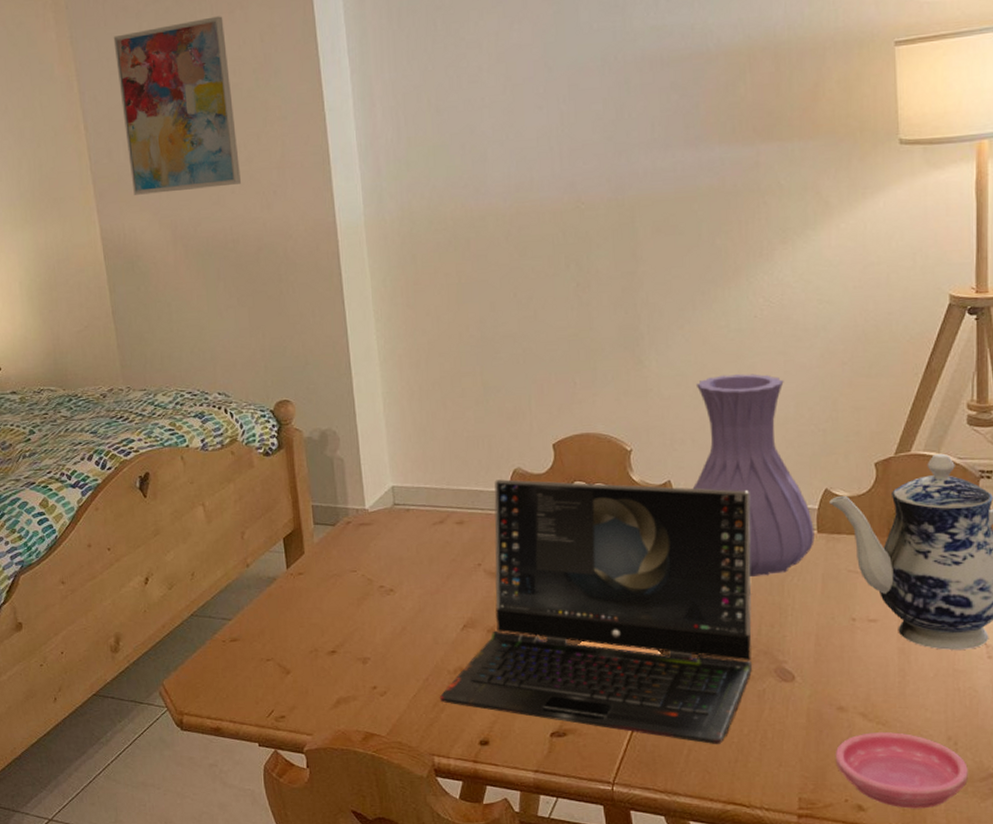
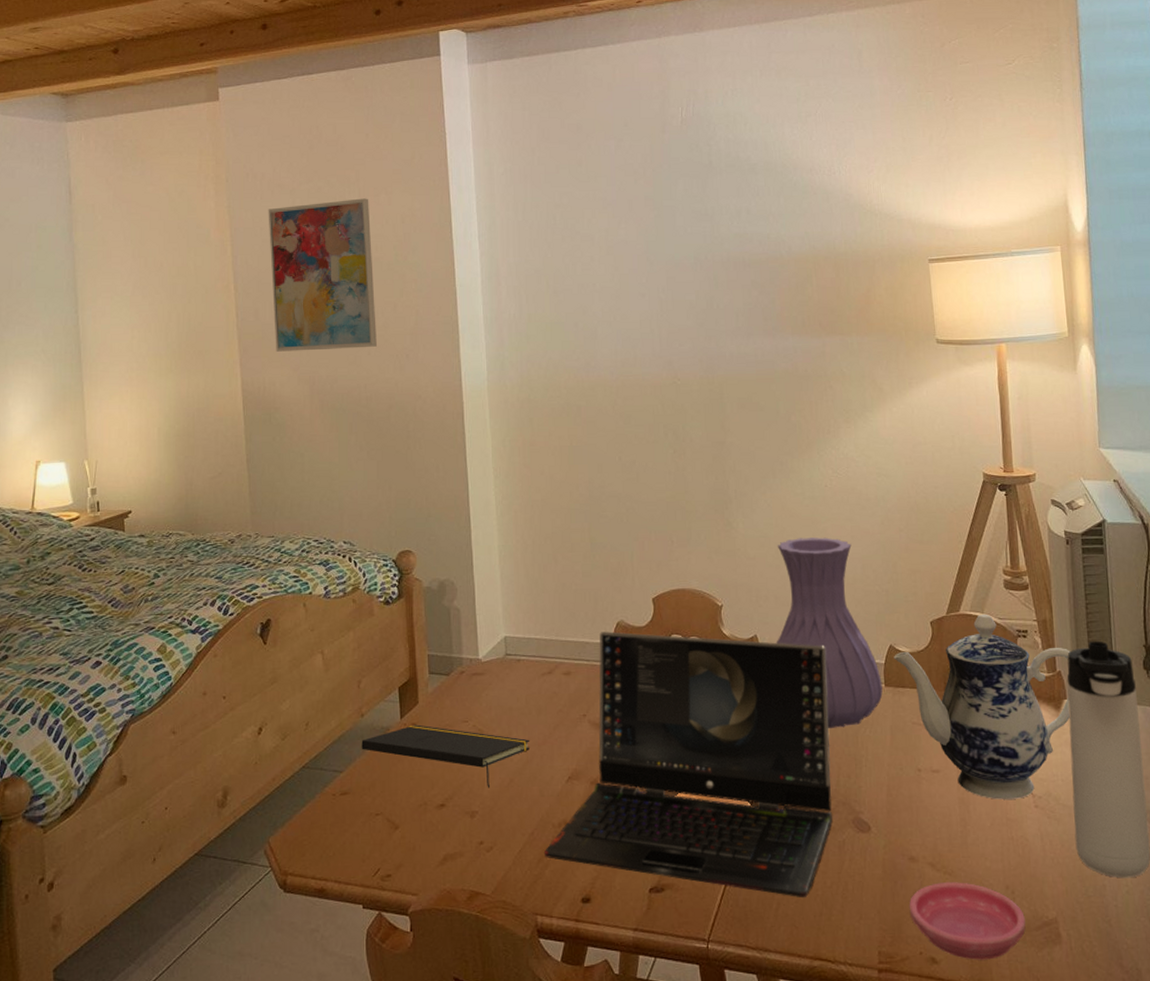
notepad: none [248,574,423,636] -> present [361,724,530,788]

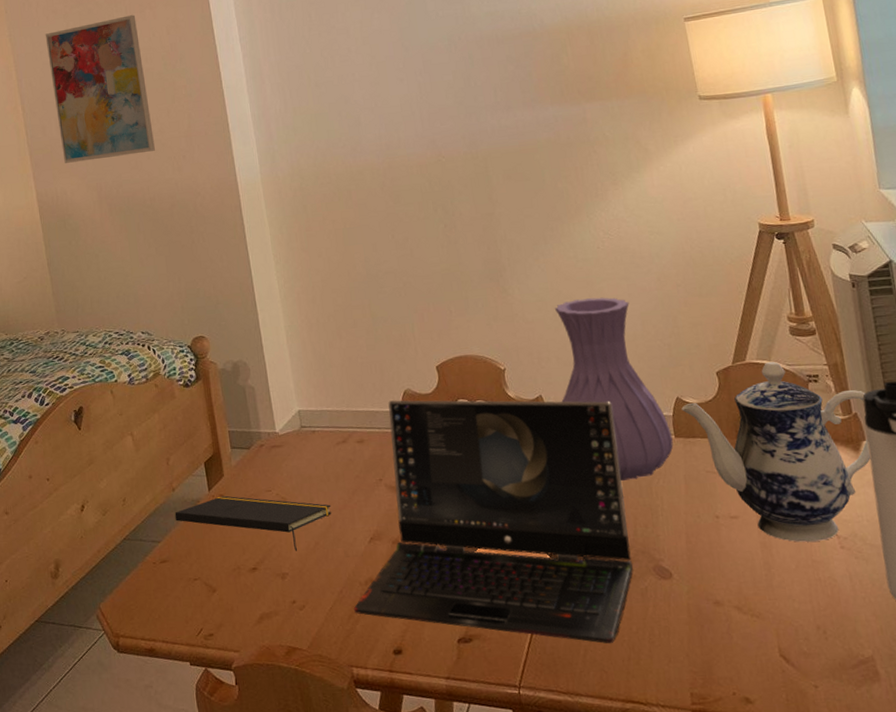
saucer: present [909,882,1026,960] -> none [717,624,841,699]

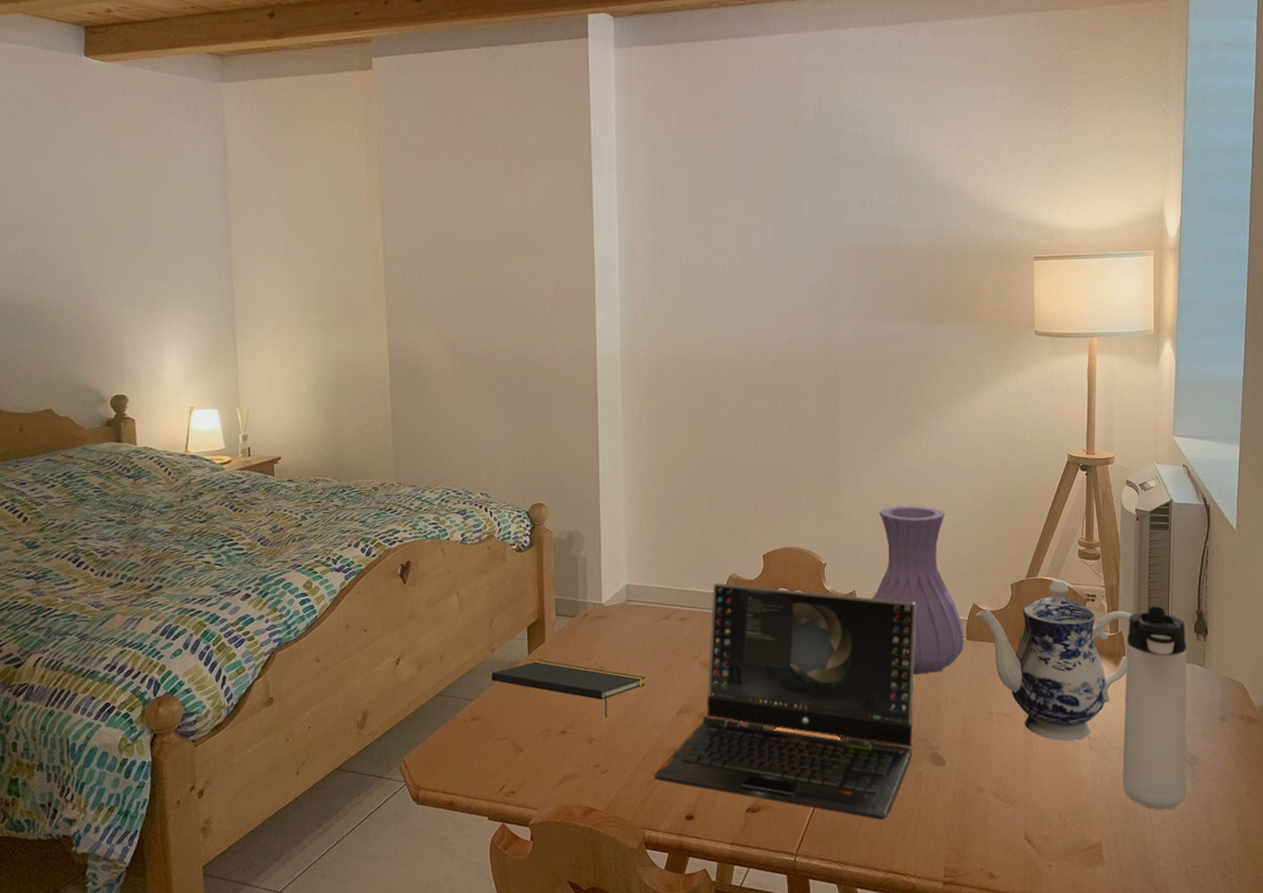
wall art: present [45,15,155,163] -> none [417,172,518,315]

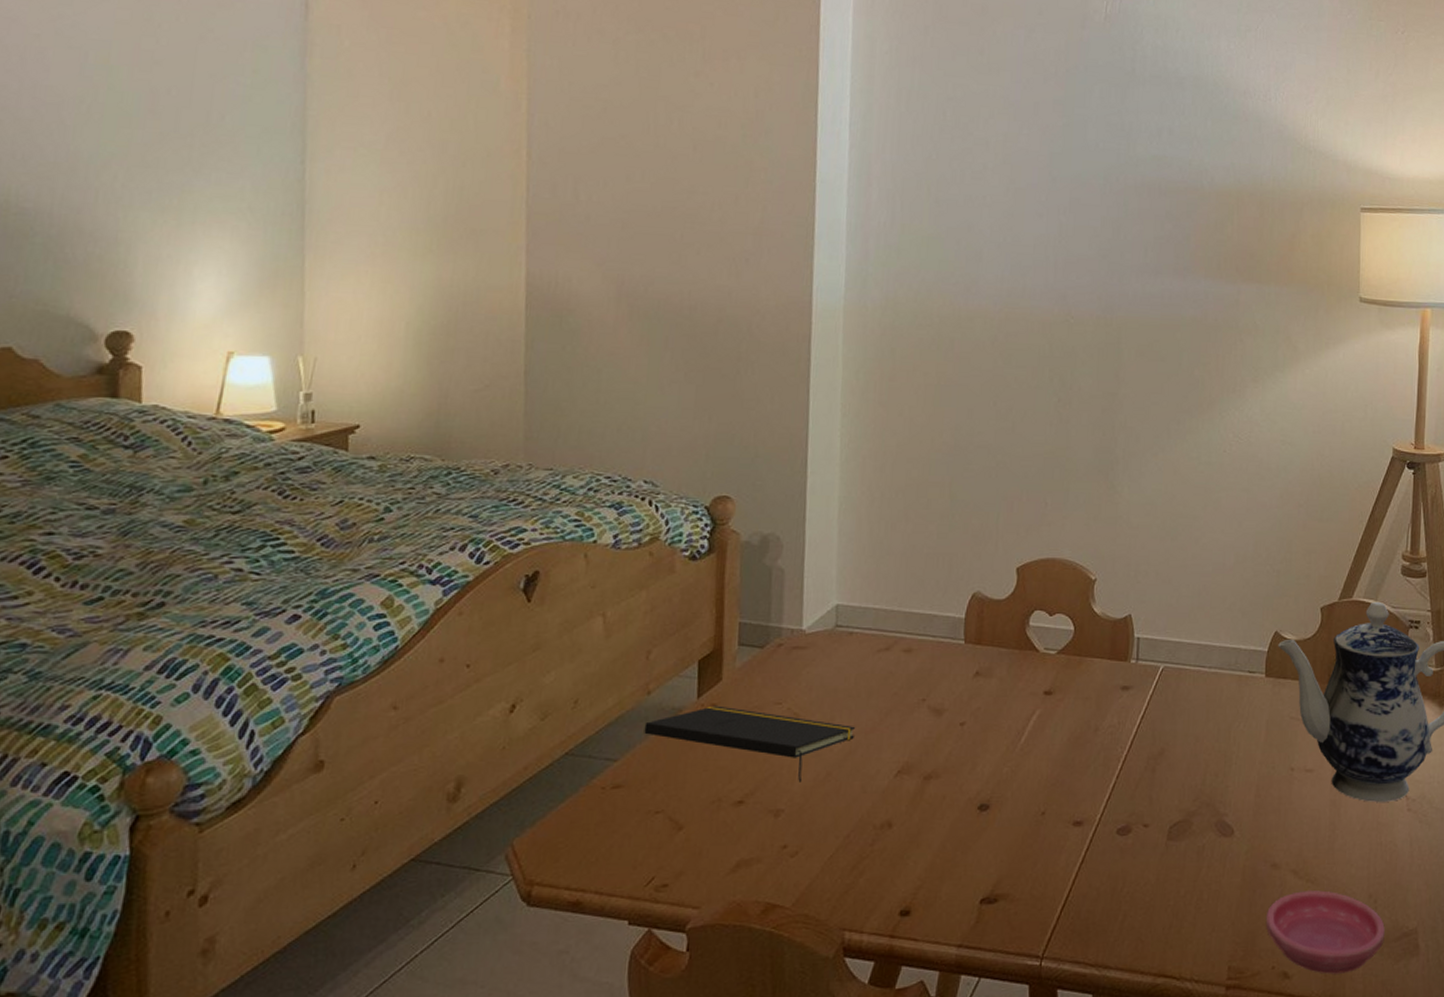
laptop computer: present [654,583,916,819] -> none [860,604,1206,908]
vase: present [872,506,964,676] -> none [1151,508,1263,723]
saucer: none [974,810,1074,876] -> present [1265,890,1385,974]

